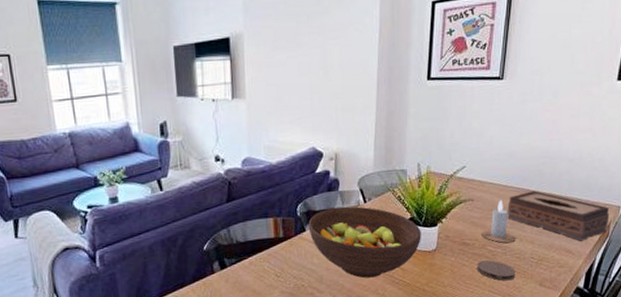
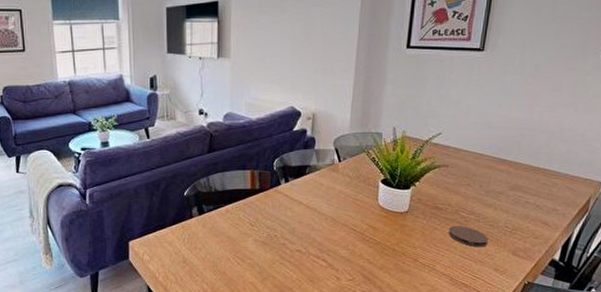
fruit bowl: present [308,206,421,279] -> none [283,164,394,234]
candle: present [481,200,516,244] -> none [455,168,490,211]
tissue box: present [507,190,610,241] -> none [482,161,590,214]

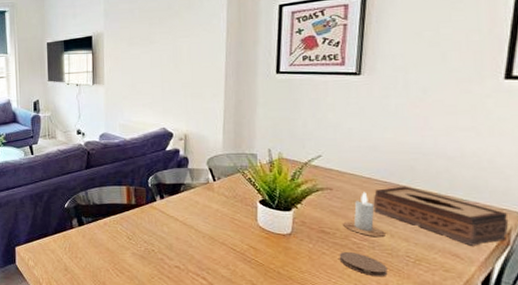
candle: none [455,168,490,211] -> present [343,192,385,238]
tissue box: none [482,161,590,214] -> present [373,186,509,246]

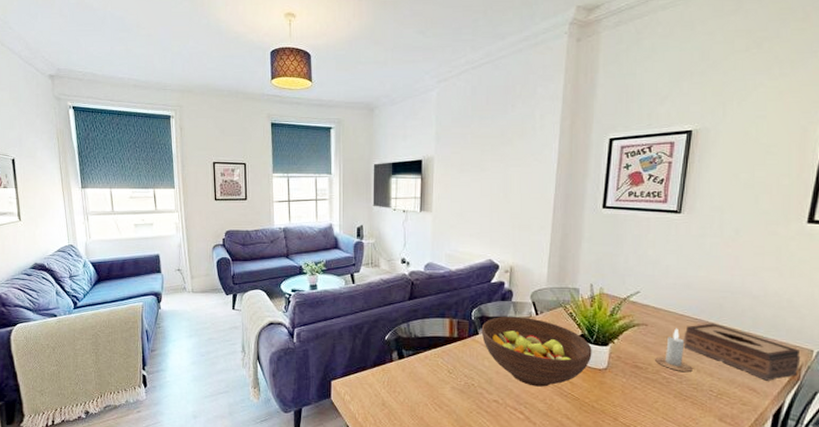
fruit bowl: none [158,182,274,253] -> present [481,316,592,387]
coaster: present [339,252,388,277] -> none [649,386,692,411]

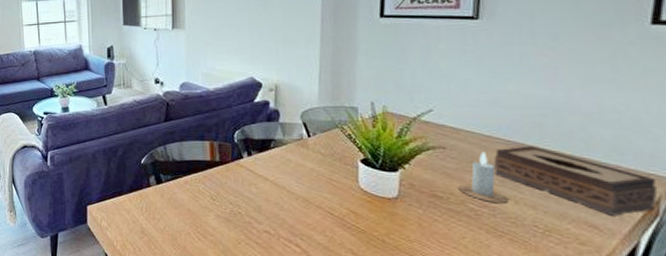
fruit bowl: present [481,316,592,387] -> none [246,138,378,217]

